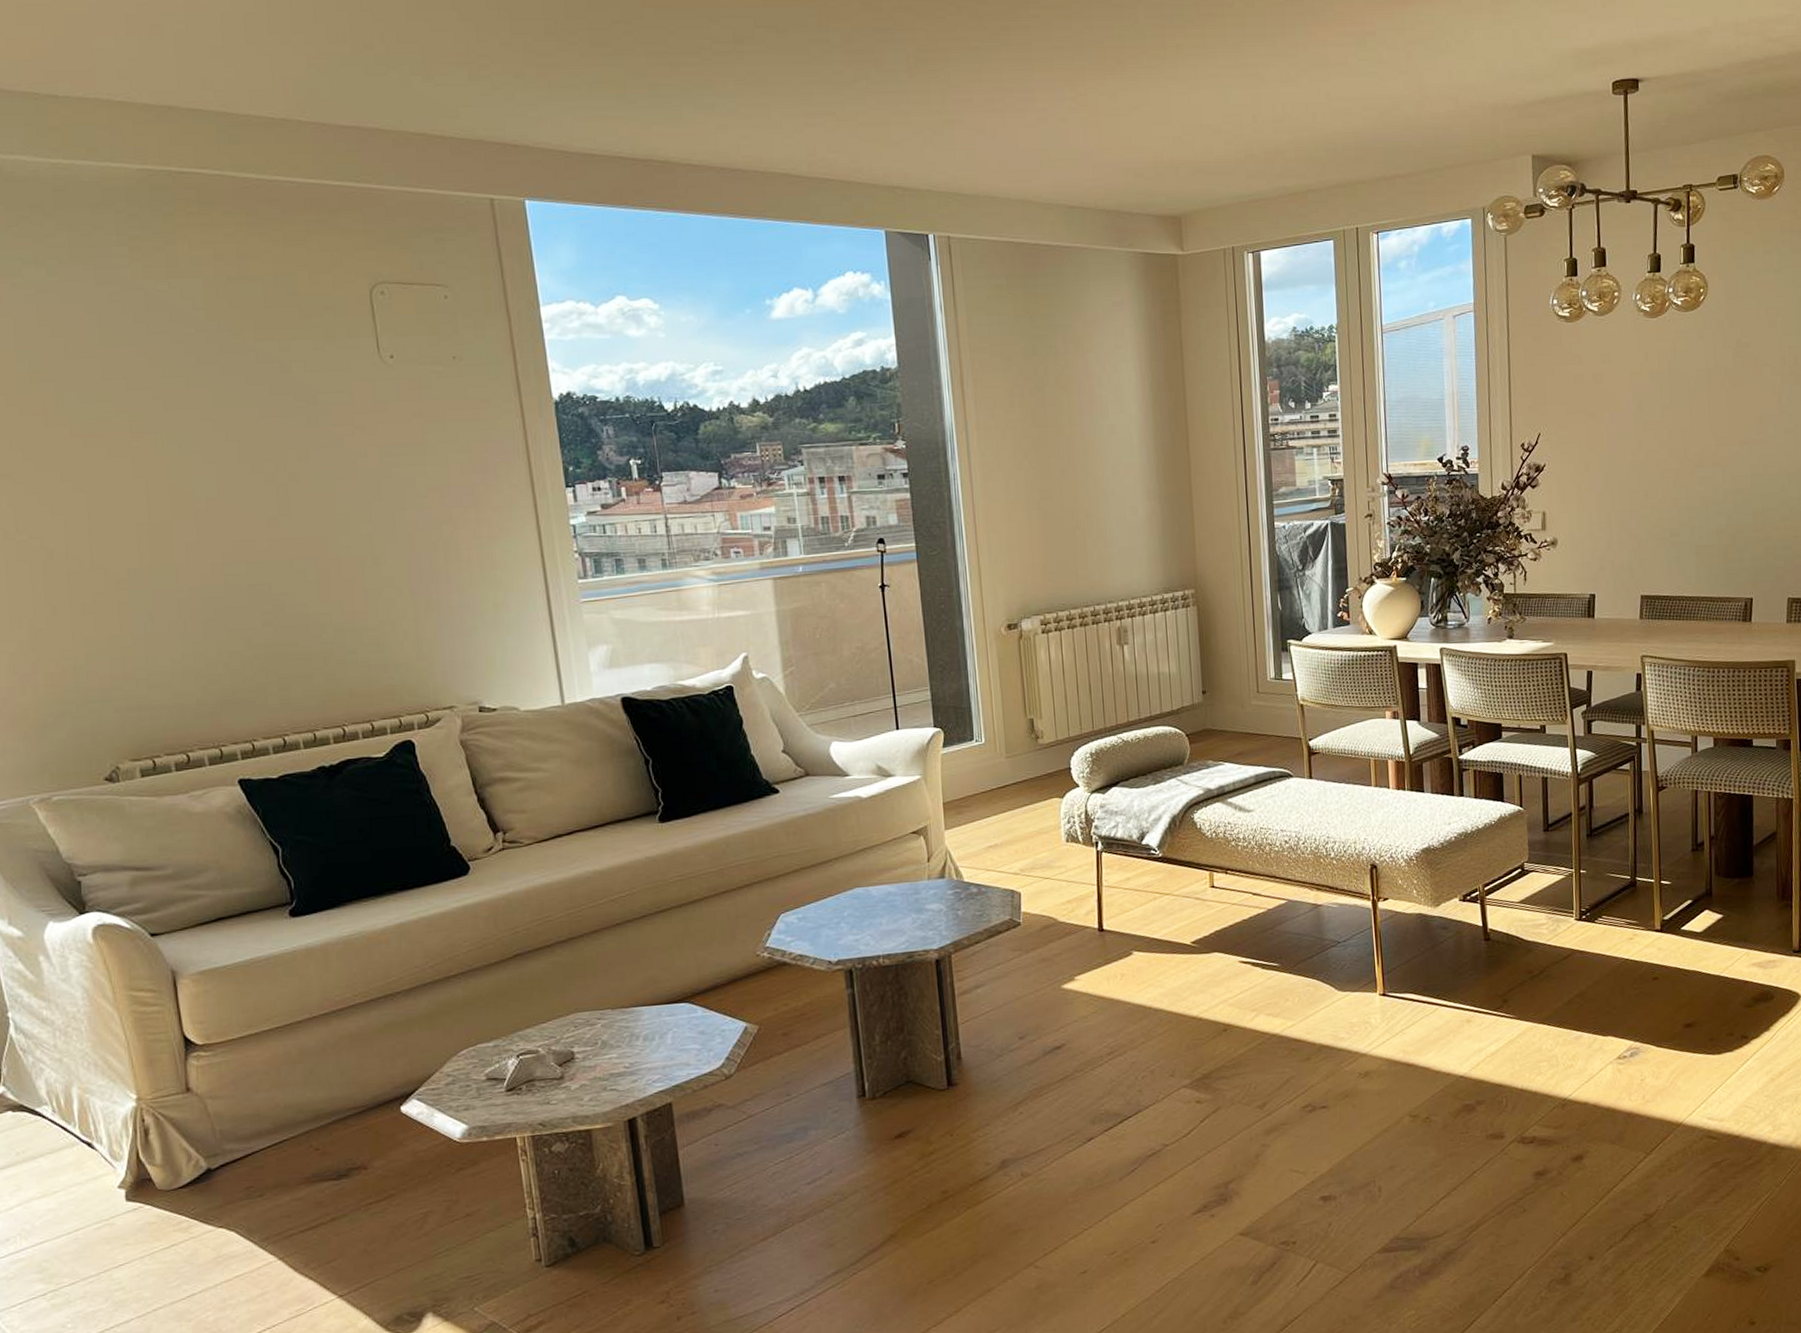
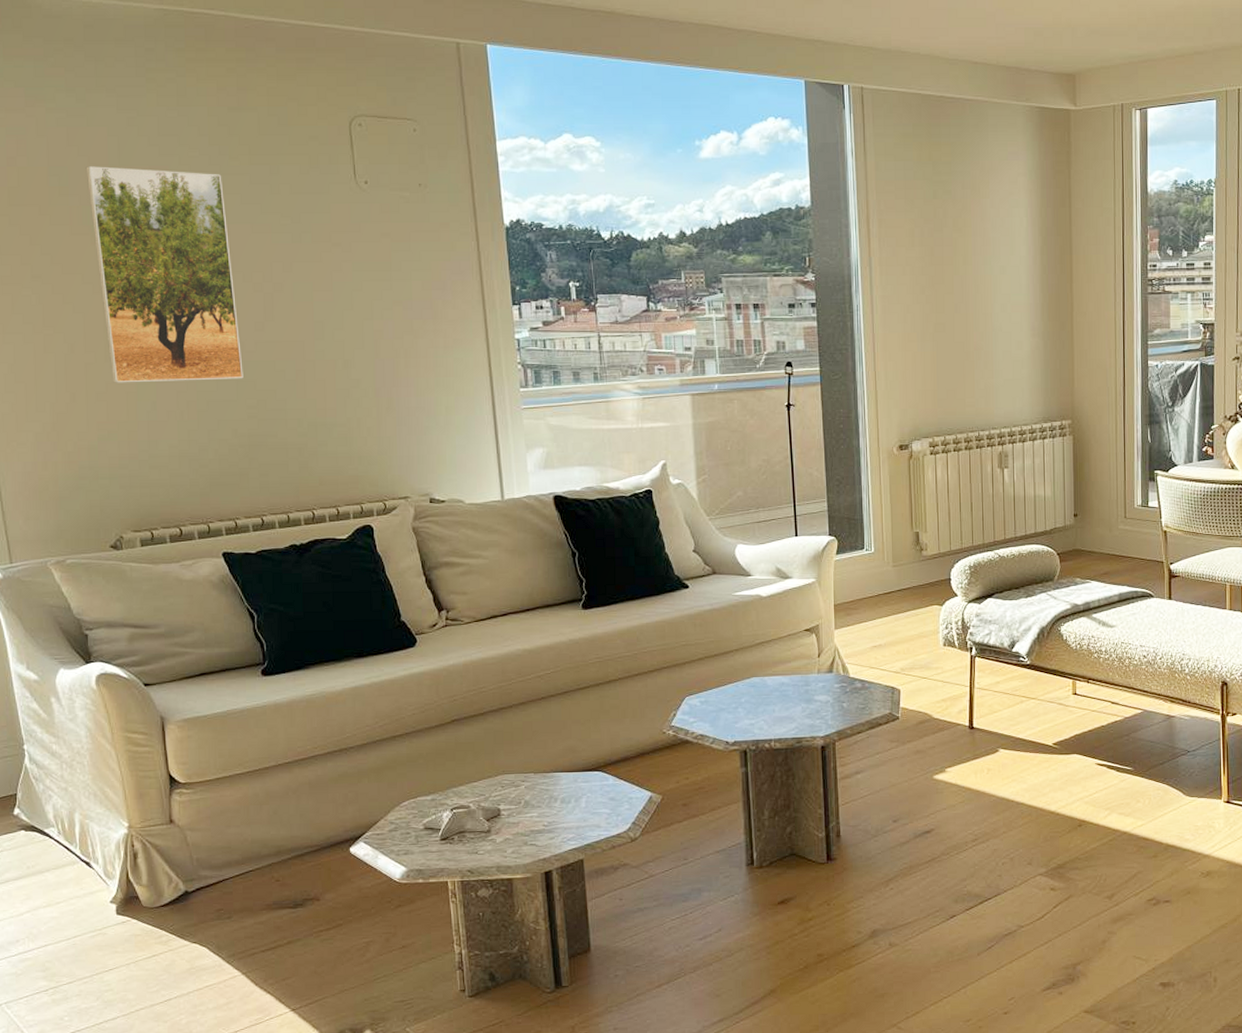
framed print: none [61,347,256,593] -> present [85,165,243,383]

